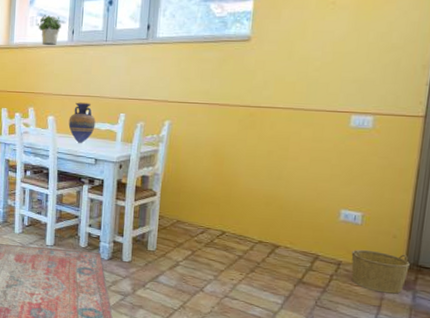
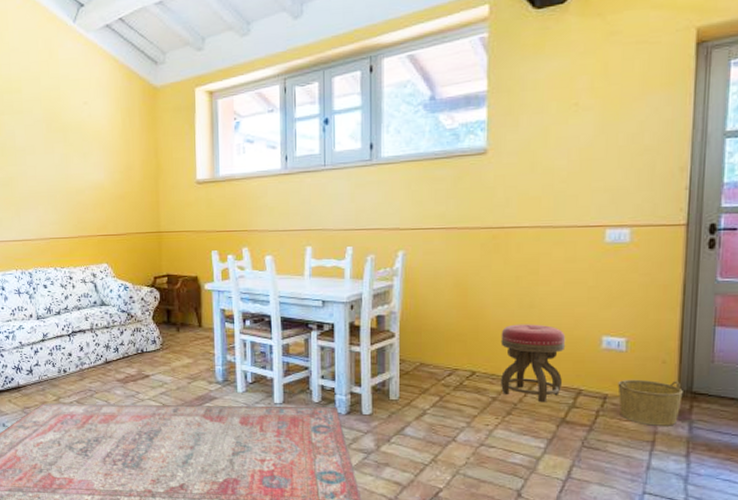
potted plant: present [37,14,61,46] -> none [244,140,272,176]
vase: present [68,102,96,144] -> none [289,237,320,285]
stool: none [246,192,309,264] -> present [500,324,566,403]

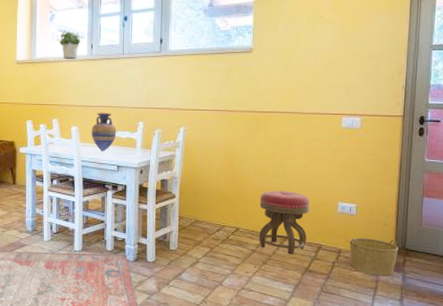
potted plant: none [244,140,272,176] -> present [57,30,81,60]
vase: none [289,237,320,285] -> present [91,112,116,152]

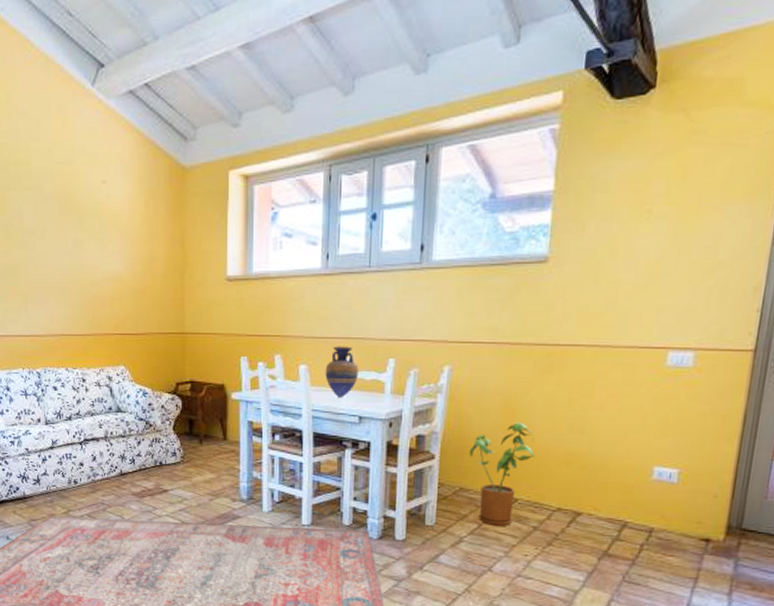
potted plant: present [57,30,81,60] -> none [281,234,312,275]
house plant: none [201,169,251,249] -> present [468,422,536,526]
stool: present [258,190,310,255] -> none [542,450,616,534]
basket: present [349,237,399,276] -> none [664,512,732,563]

